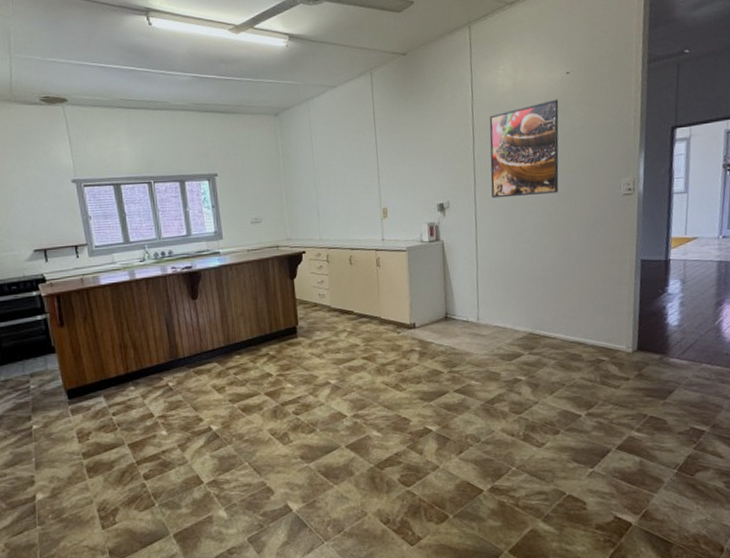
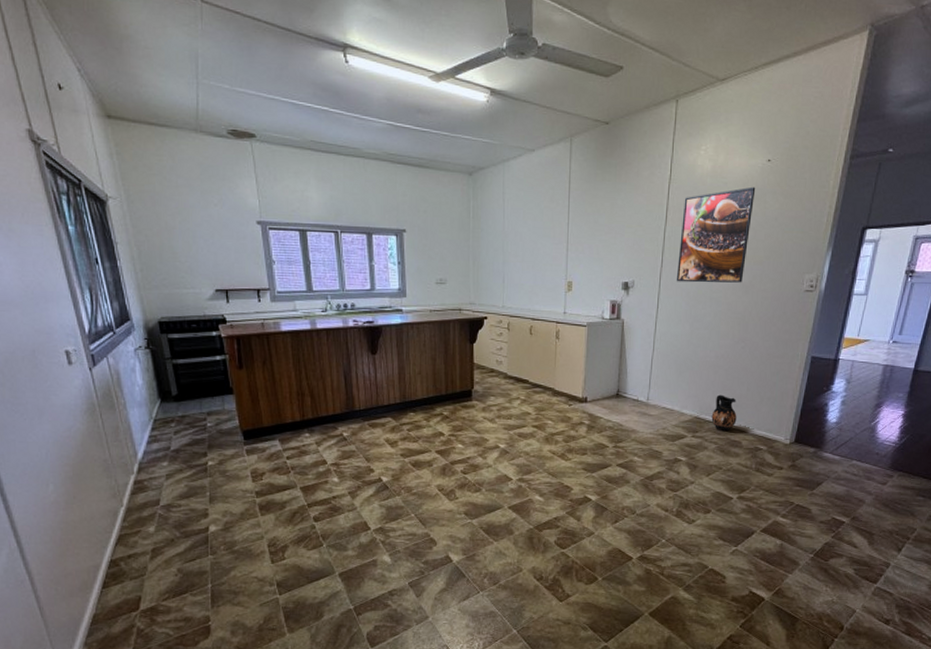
ceramic jug: none [546,307,573,346] -> present [711,394,737,432]

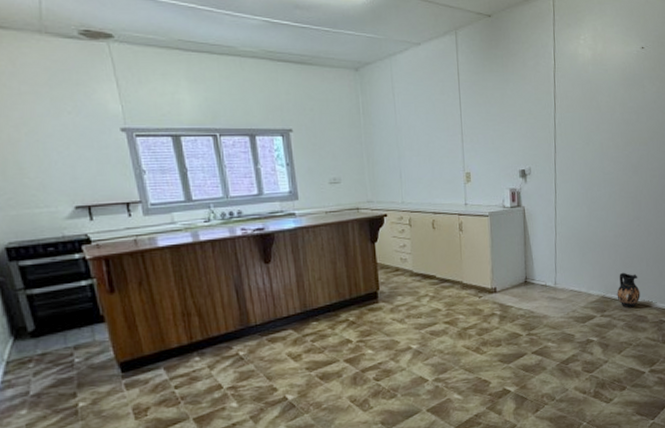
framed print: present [677,186,756,283] -> none [570,72,634,167]

